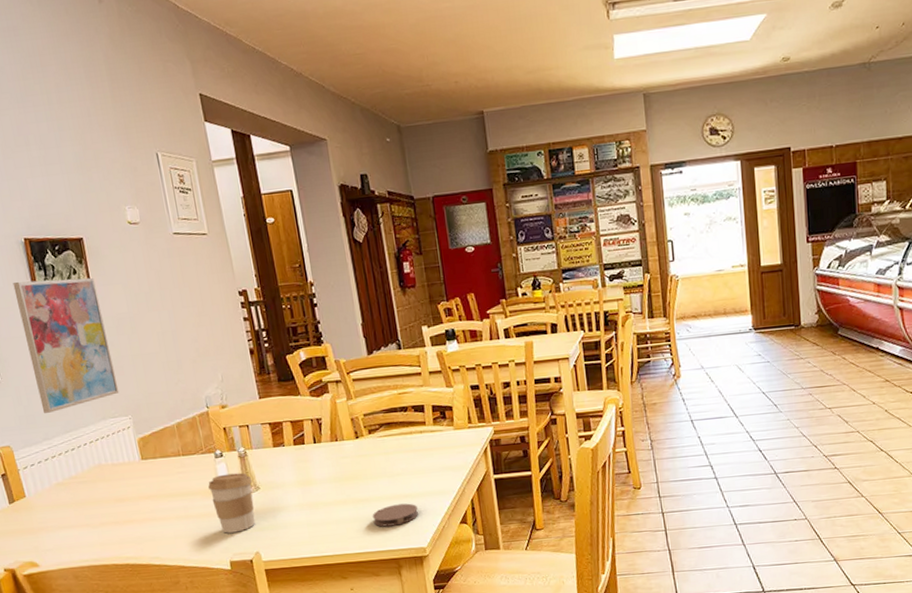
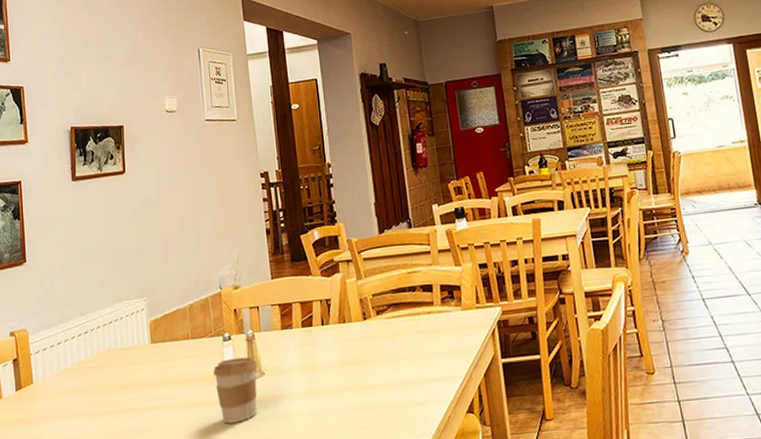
wall art: present [13,277,119,413] -> none [54,162,138,295]
coaster: present [372,503,418,527] -> none [376,390,424,417]

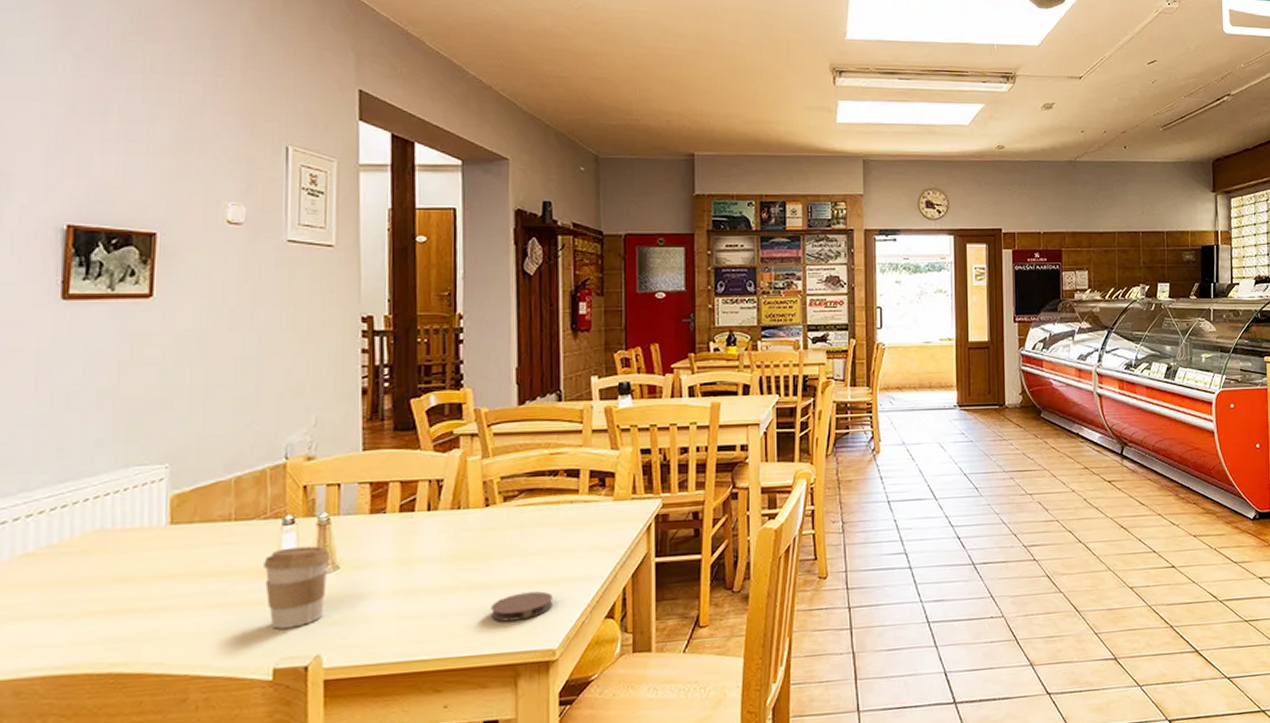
coaster: none [376,390,424,417] -> present [490,591,552,622]

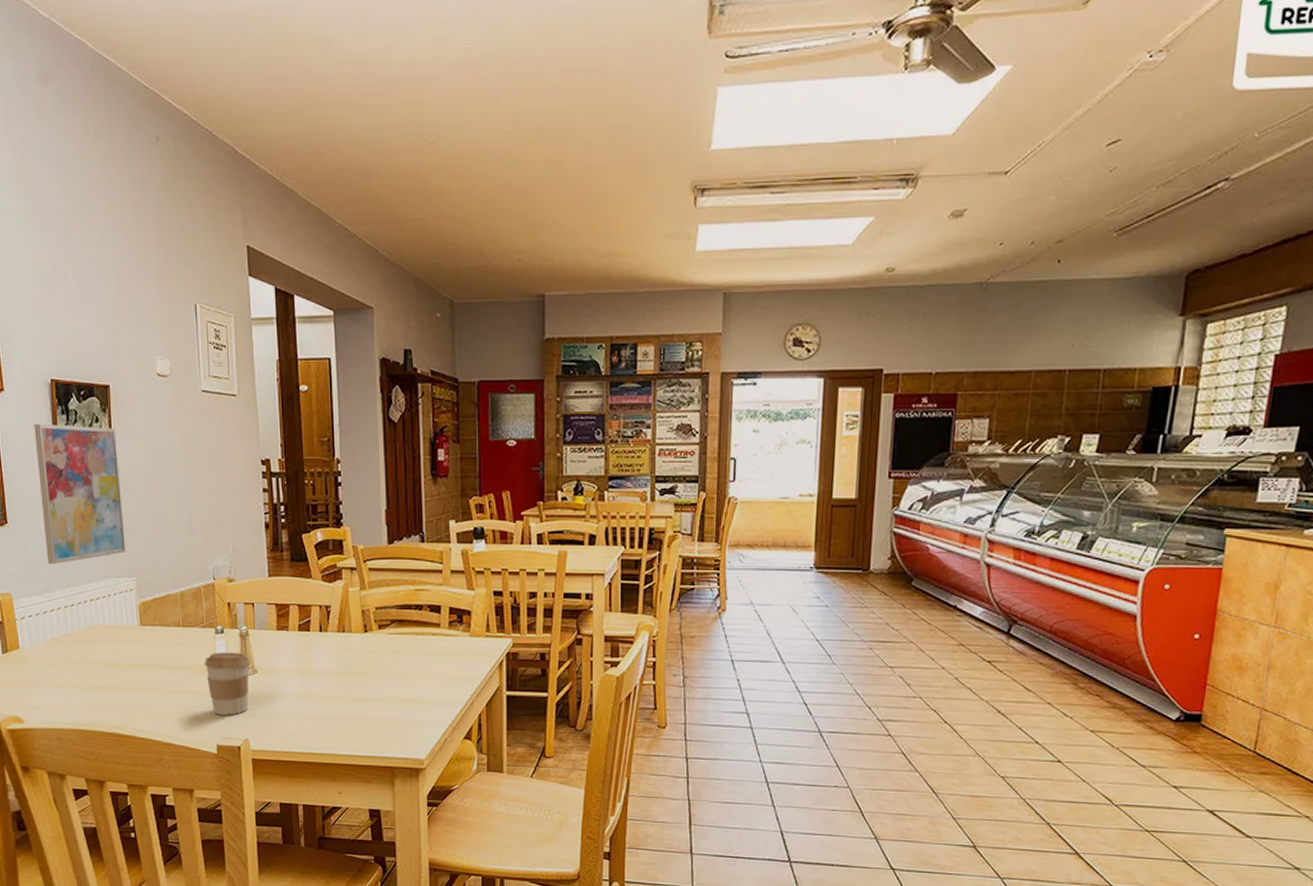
wall art: none [29,277,160,454] -> present [34,423,126,564]
coaster: present [490,591,552,622] -> none [371,708,420,732]

